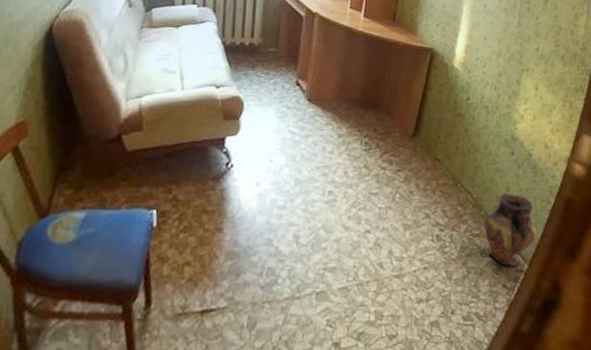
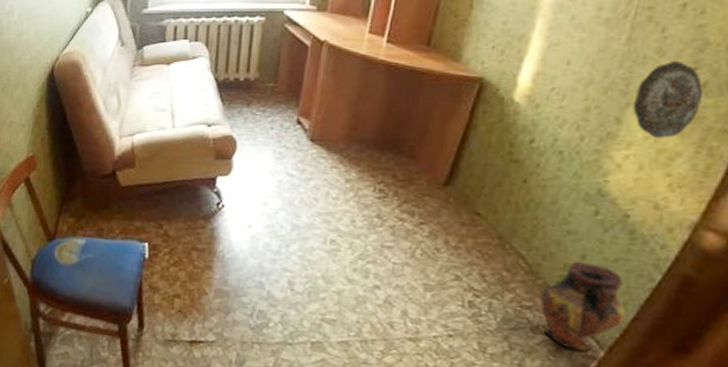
decorative plate: none [526,40,563,96] -> present [633,61,704,138]

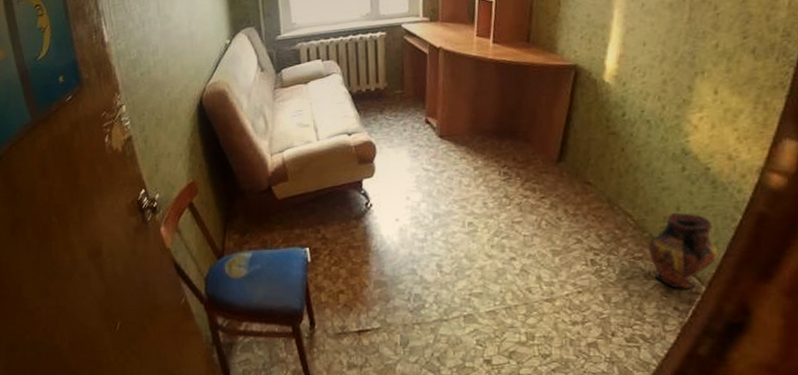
decorative plate: present [633,61,704,138] -> none [700,33,754,100]

